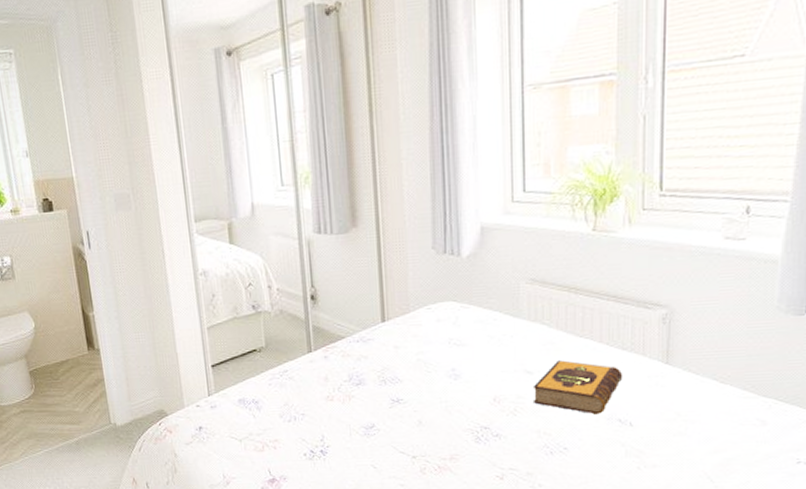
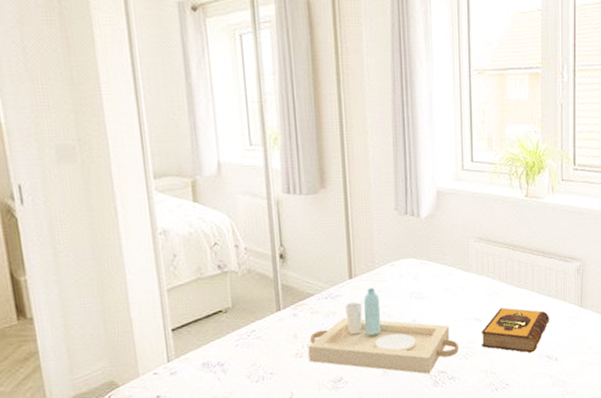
serving tray: none [339,332,505,428] -> present [308,288,459,374]

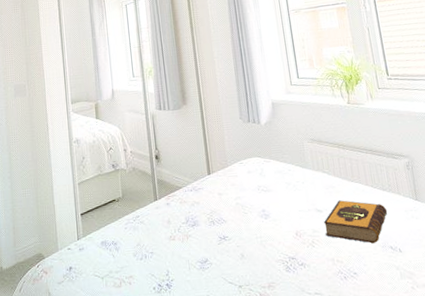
serving tray: present [308,288,459,374] -> none [179,182,305,260]

